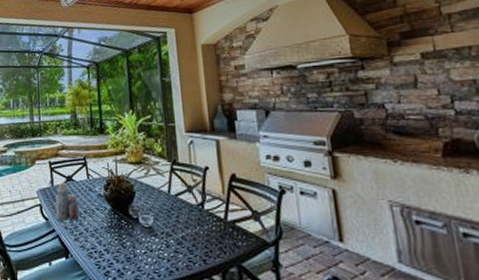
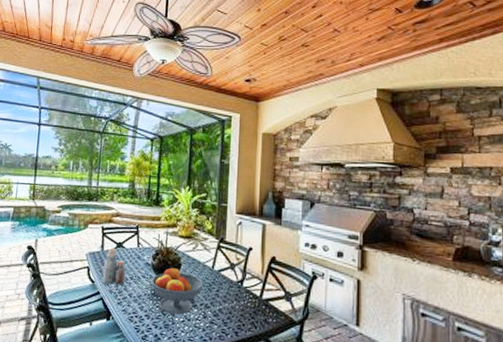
fruit bowl: none [105,196,162,246] -> present [150,267,204,315]

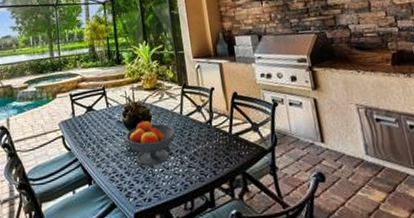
bottle: present [103,247,125,285] -> none [77,112,100,150]

